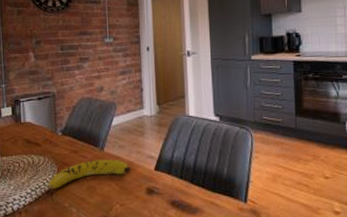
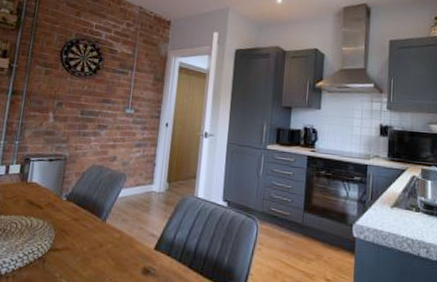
fruit: present [48,159,132,189] -> none [41,230,131,256]

